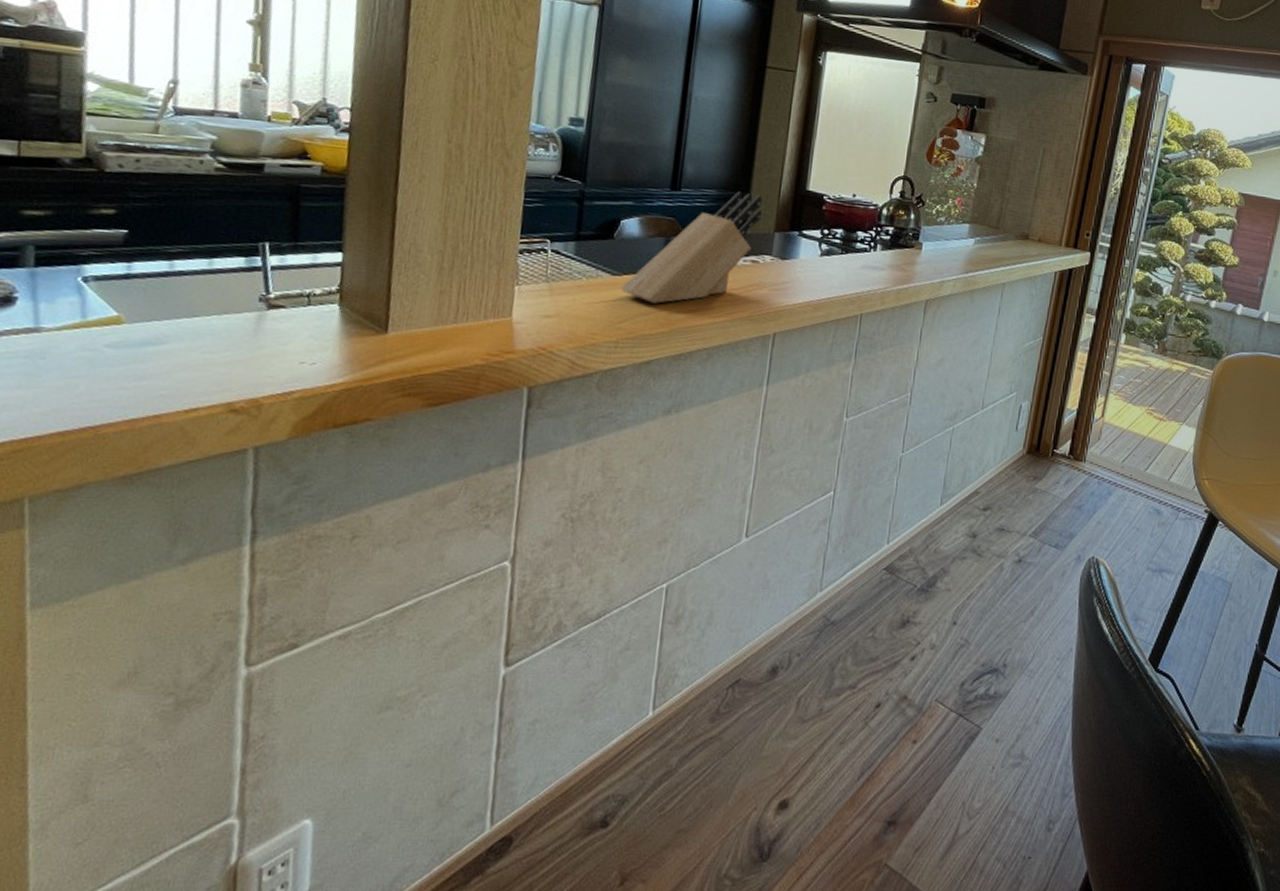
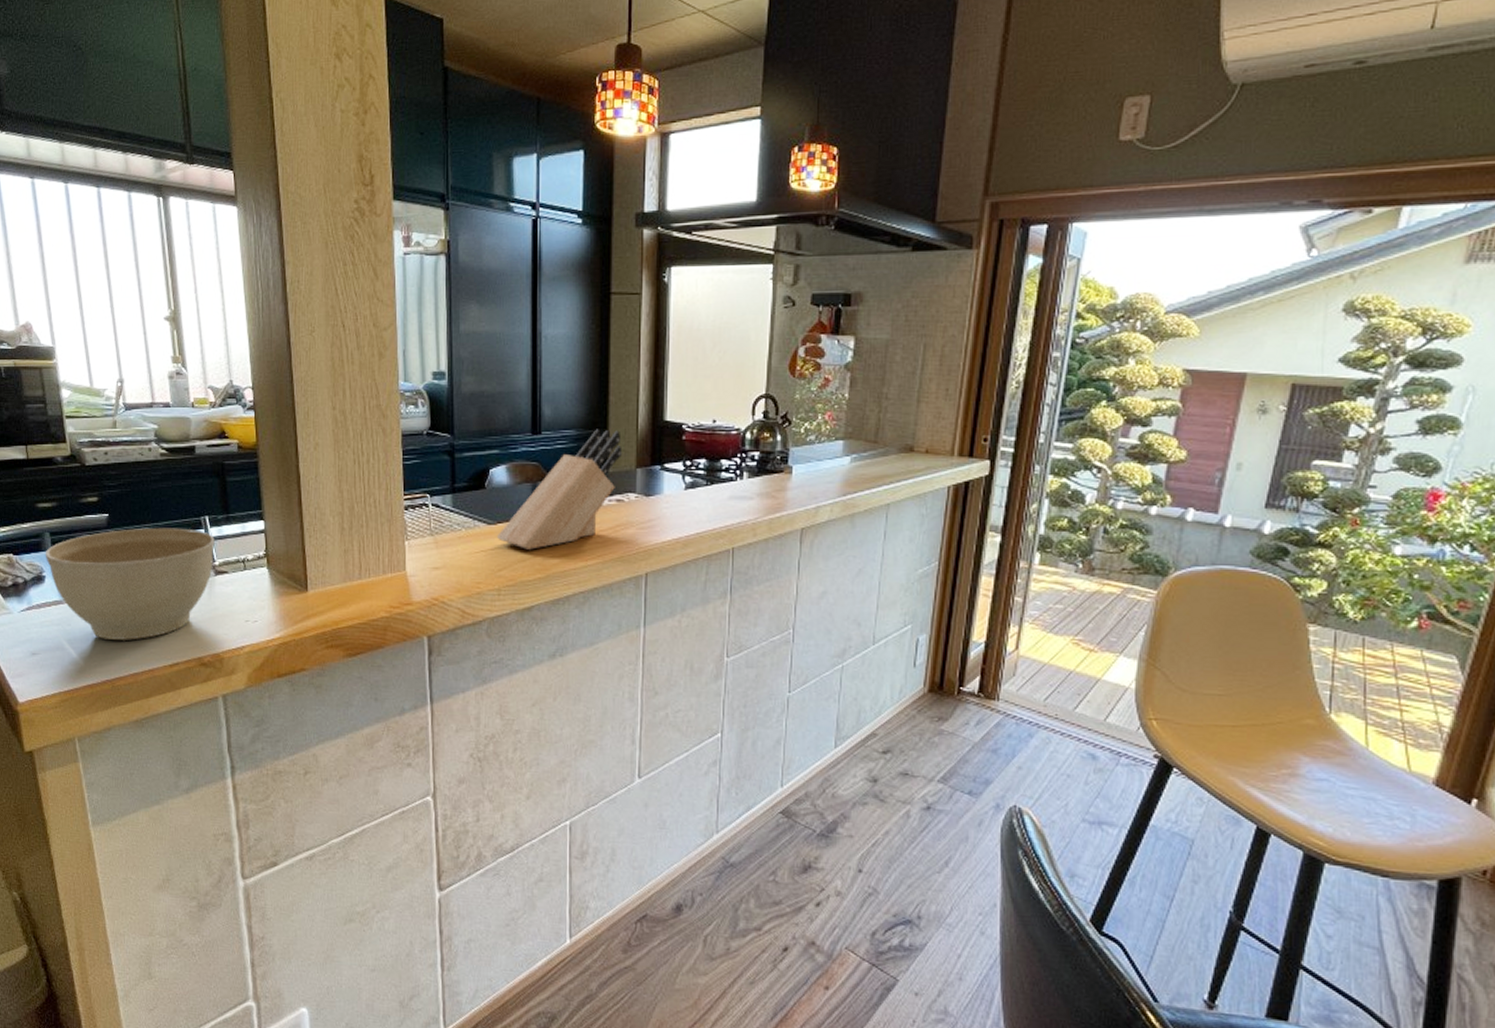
planter bowl: none [21,249,274,380] -> present [45,527,215,640]

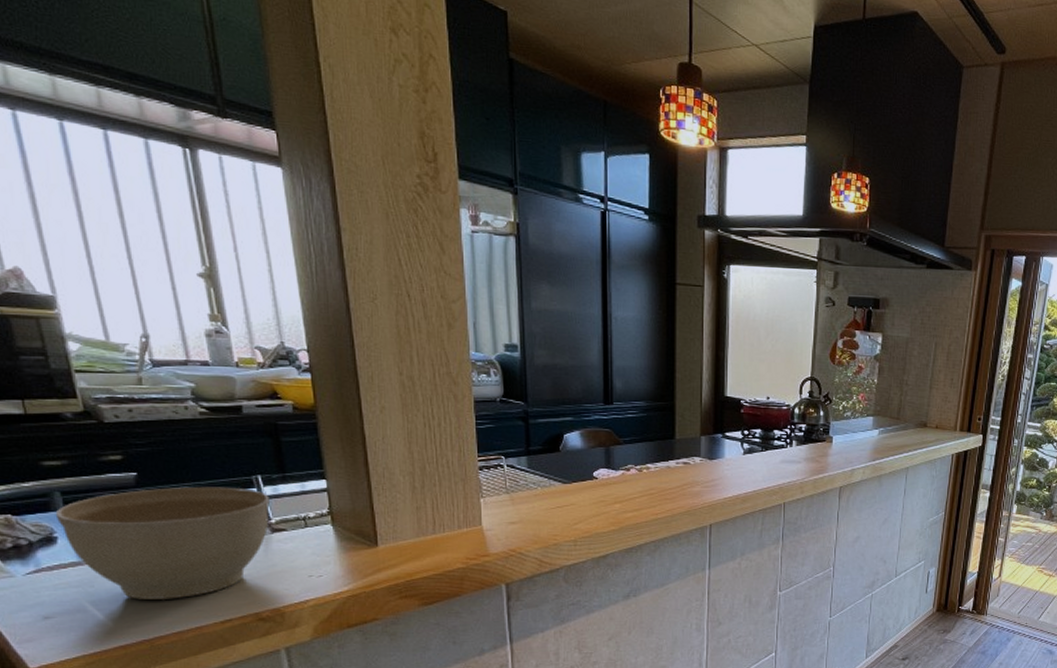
knife block: present [496,429,622,550] -> none [571,401,687,506]

